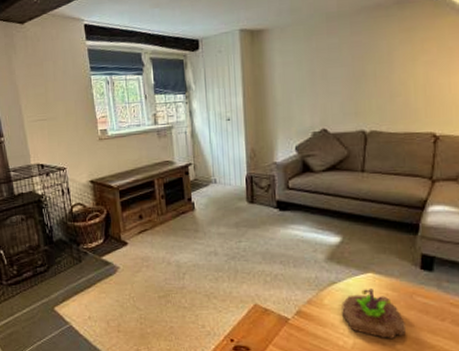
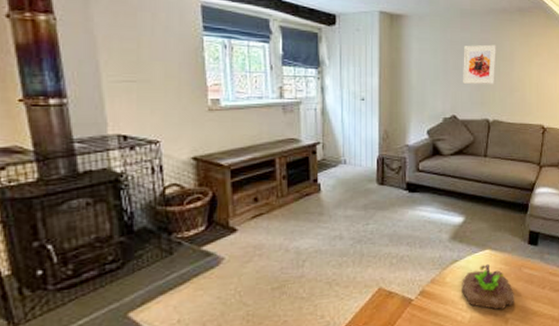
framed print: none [331,46,372,94] -> present [463,44,496,84]

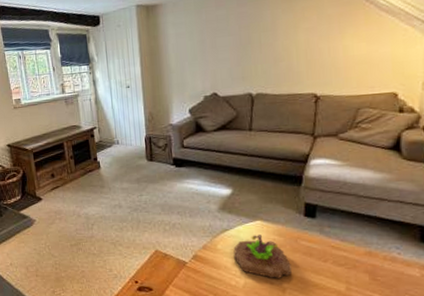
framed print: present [463,44,496,84] -> none [220,16,257,61]

